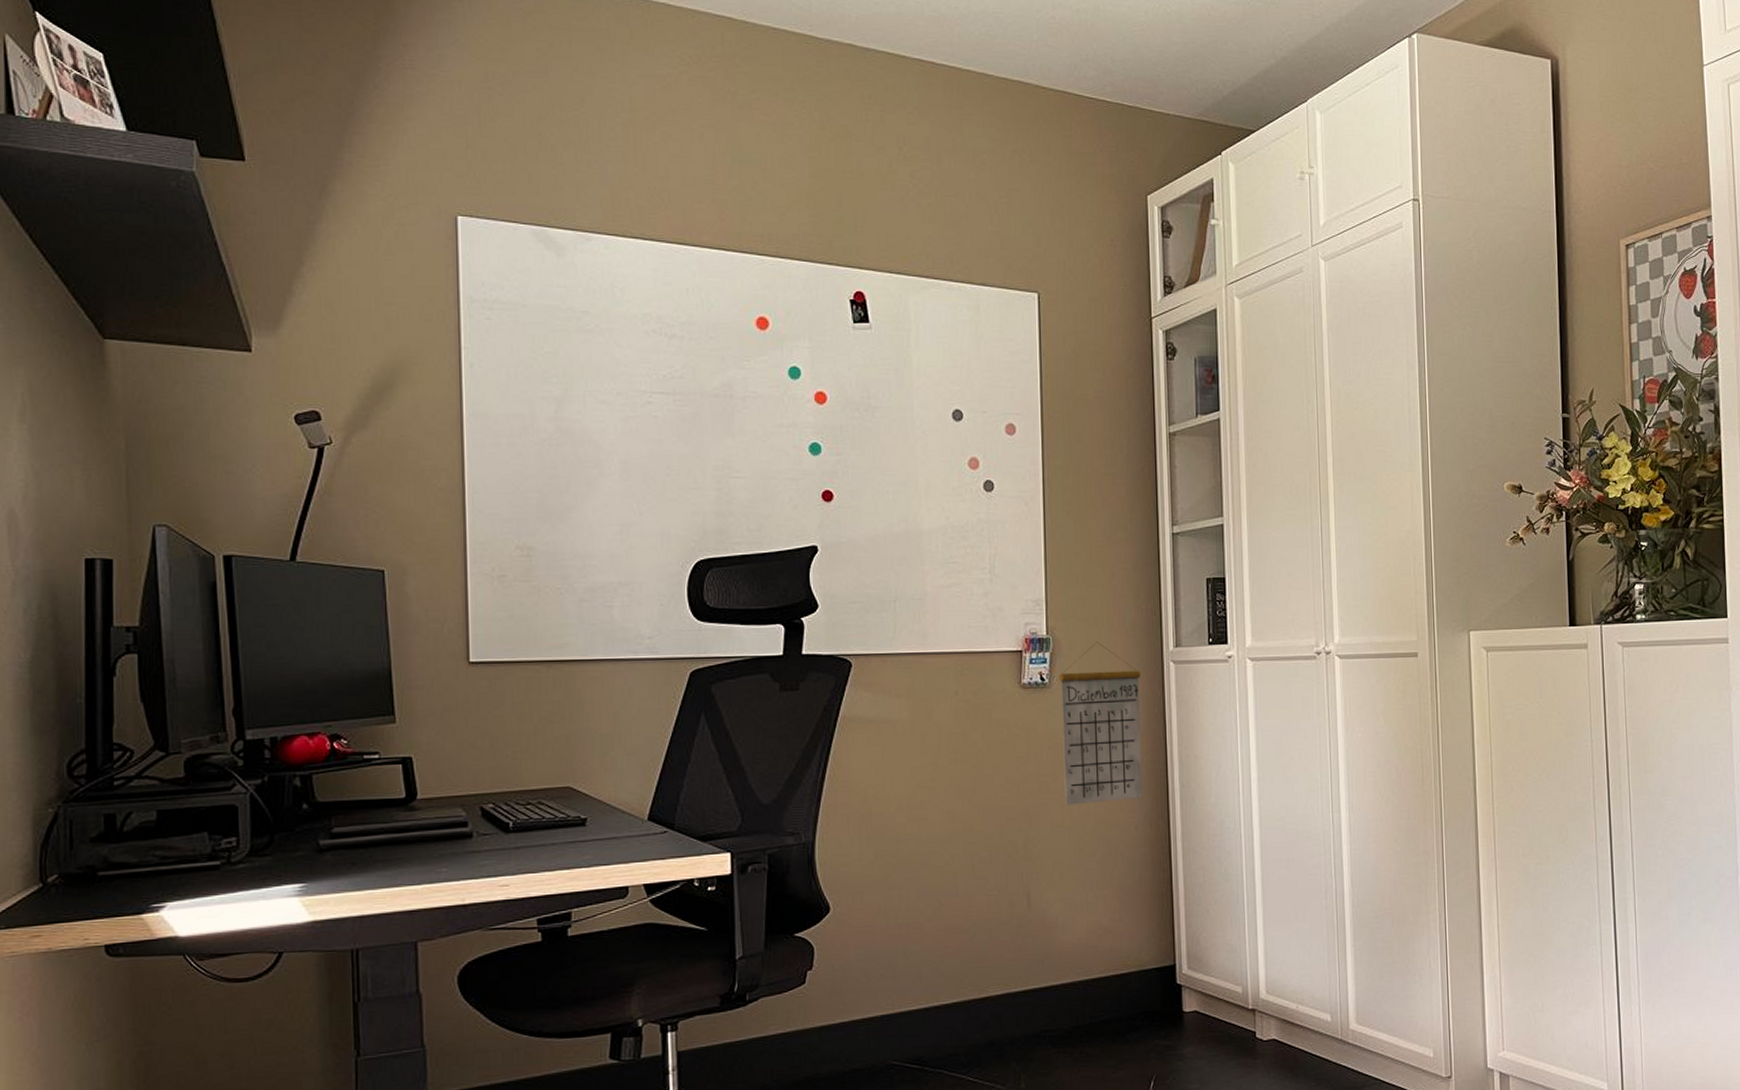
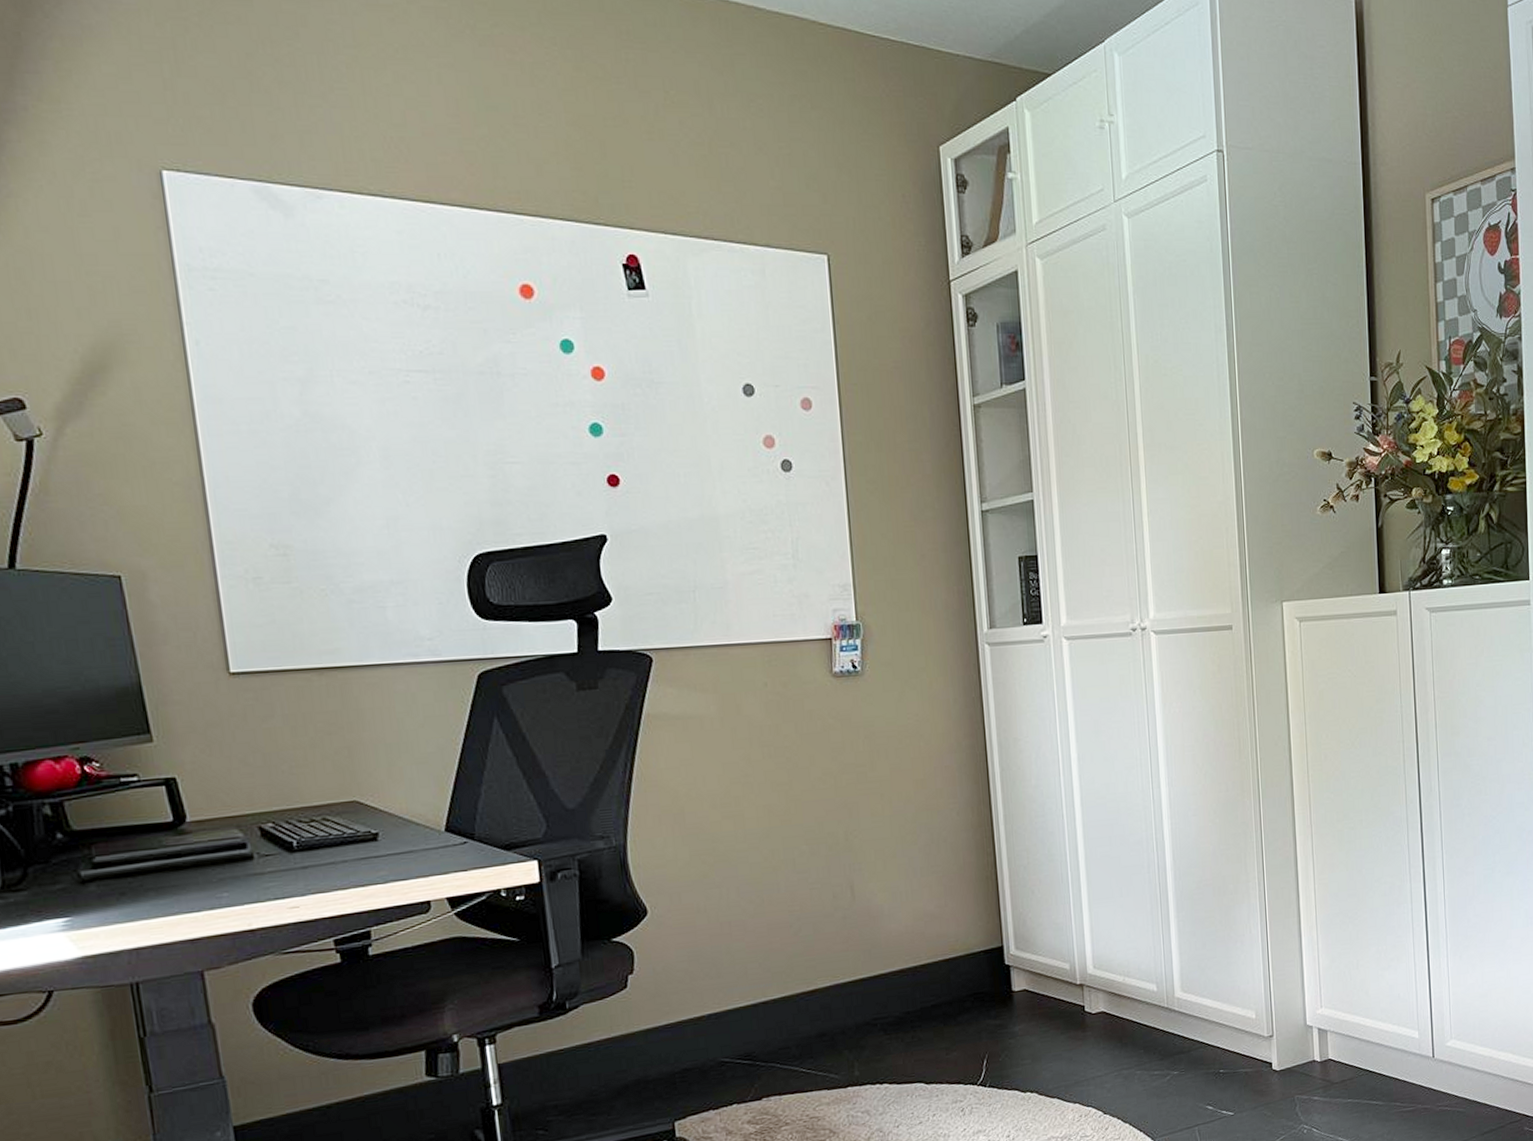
calendar: present [1058,641,1143,805] -> none [871,626,964,795]

